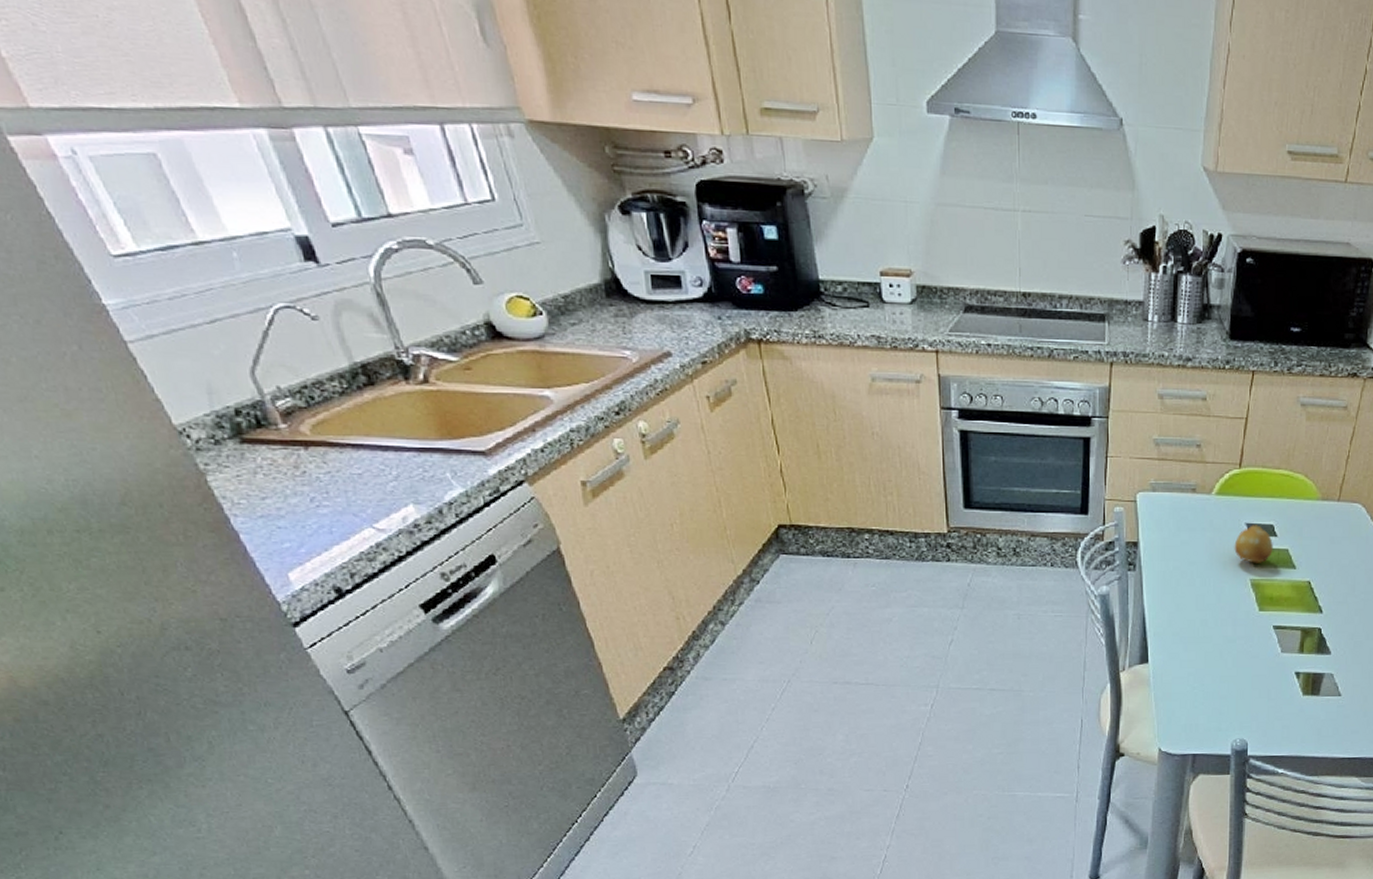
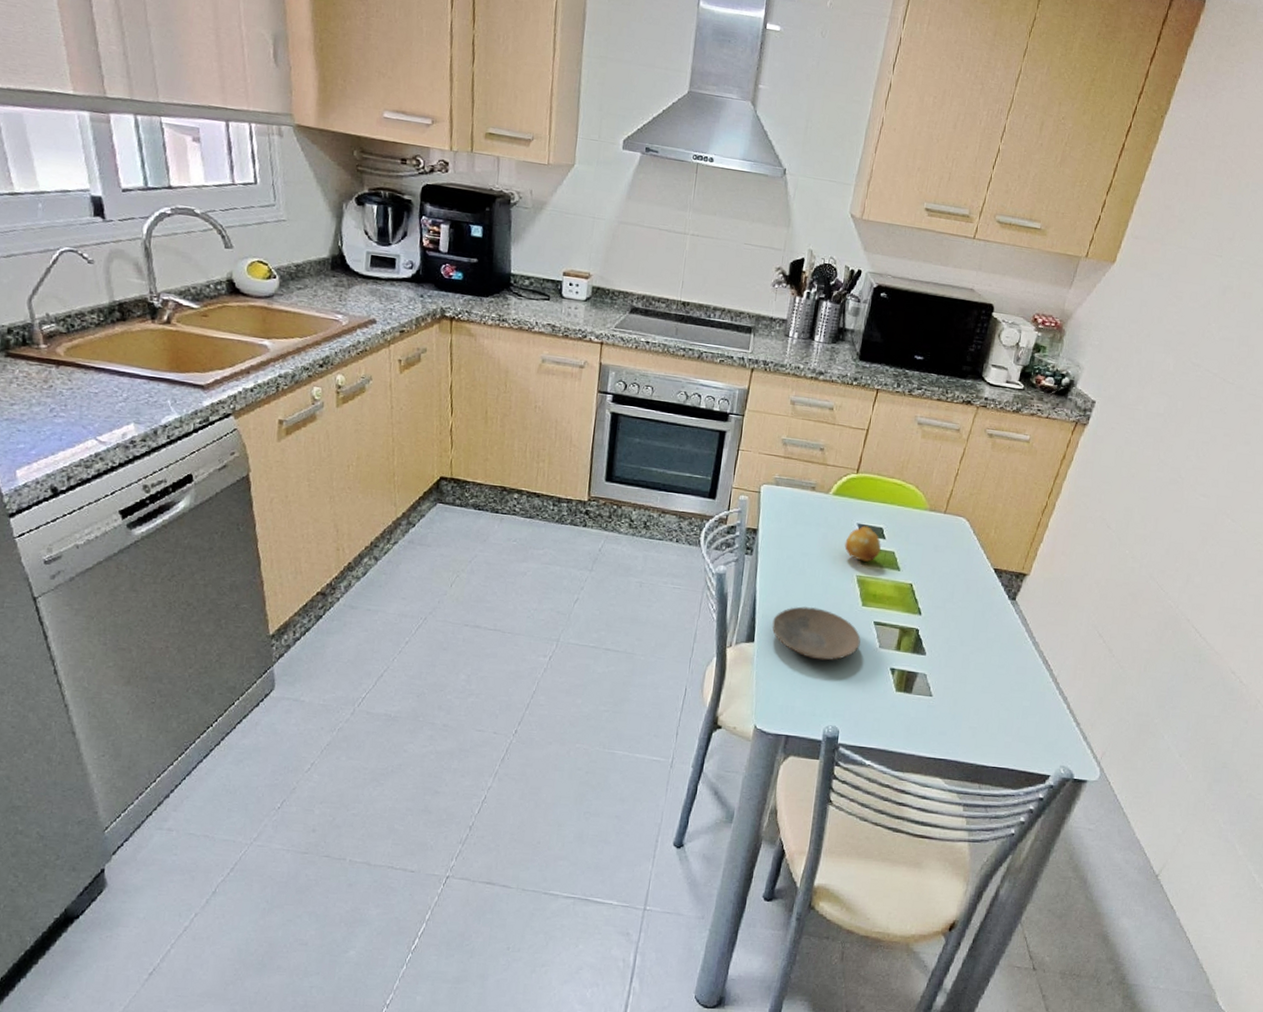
plate: none [1165,619,1261,673] -> present [772,606,861,661]

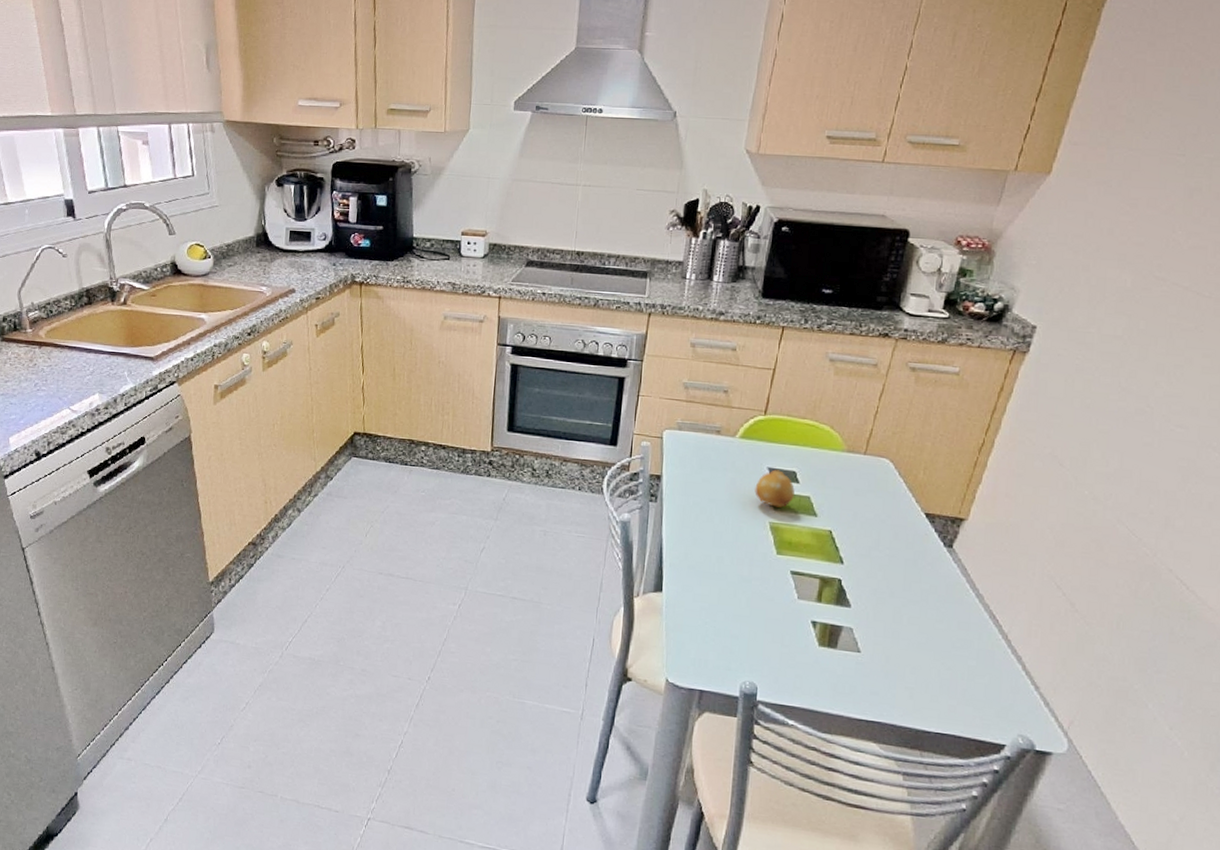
plate: present [772,606,861,661] -> none [680,555,777,612]

